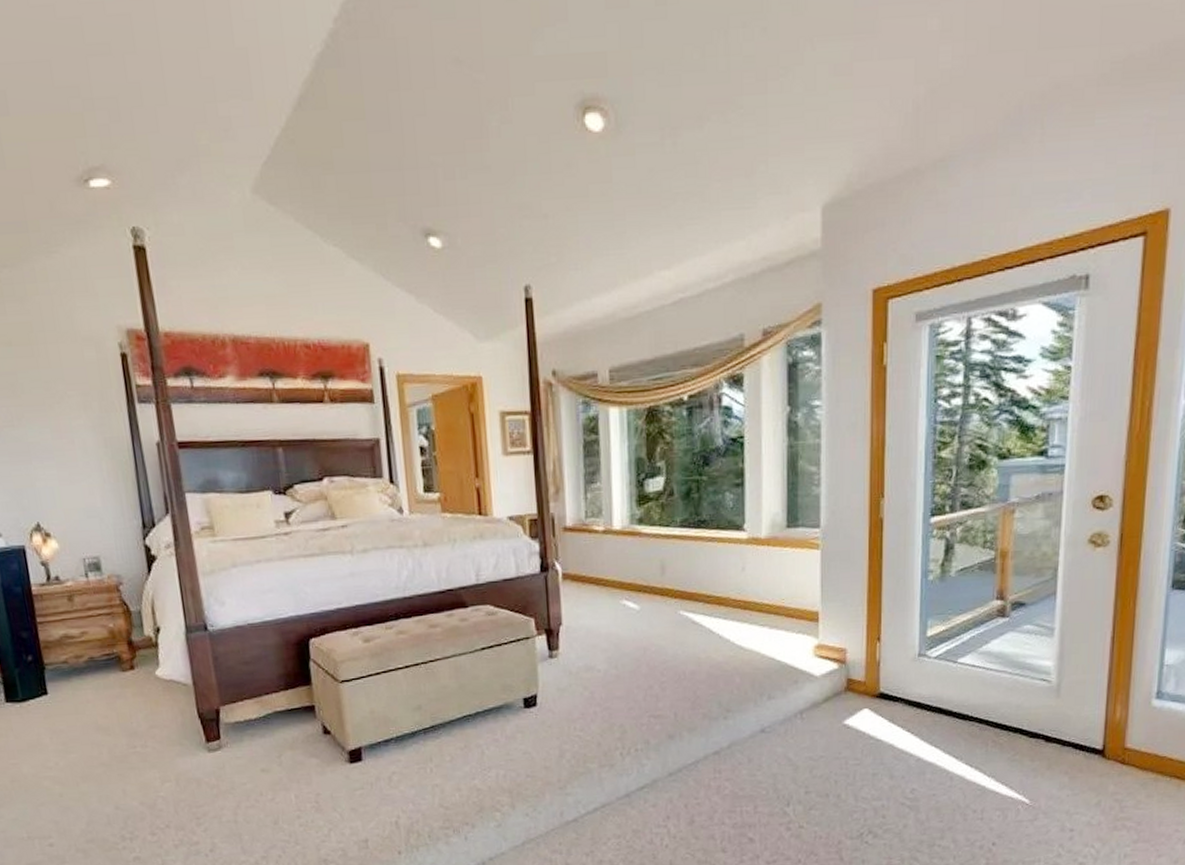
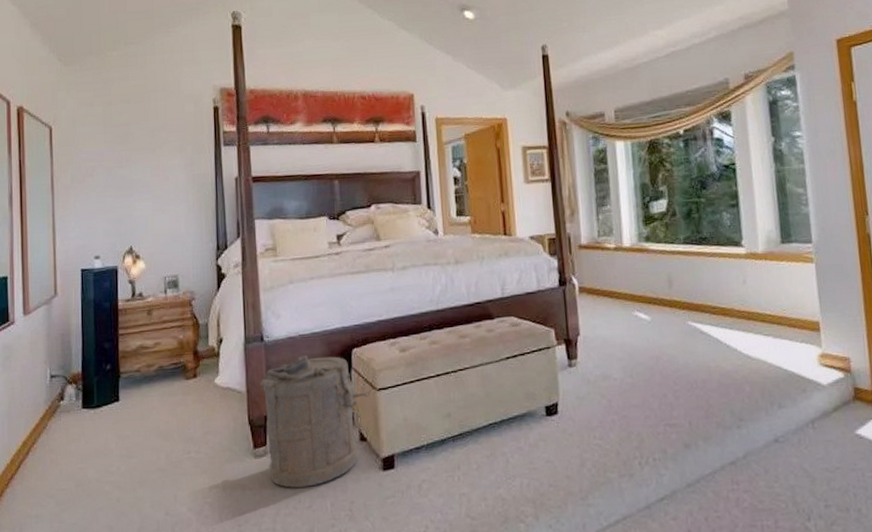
laundry hamper: none [207,645,333,781] -> present [260,354,371,488]

